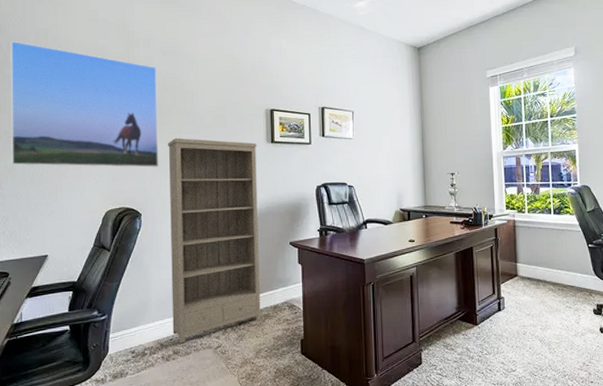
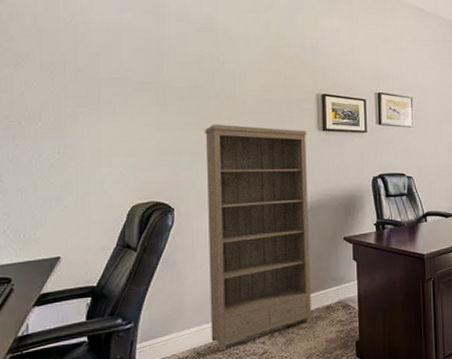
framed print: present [10,40,159,168] -> none [12,9,195,157]

